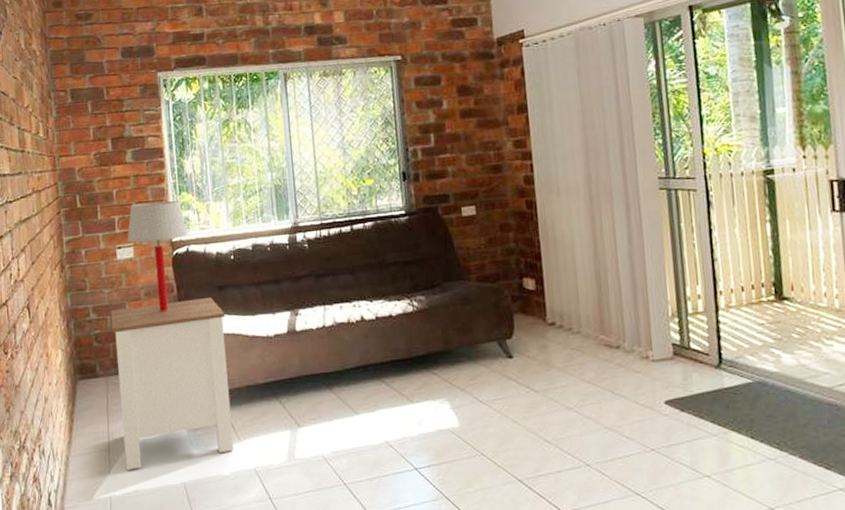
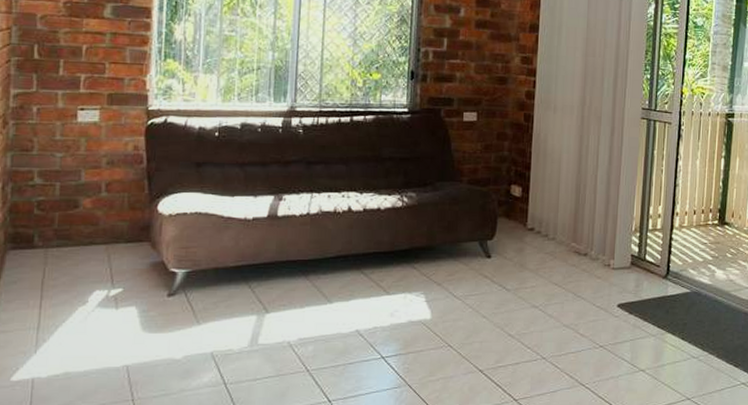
side table: present [110,296,234,470] -> none [57,172,201,351]
table lamp: present [127,201,188,311] -> none [93,64,169,183]

